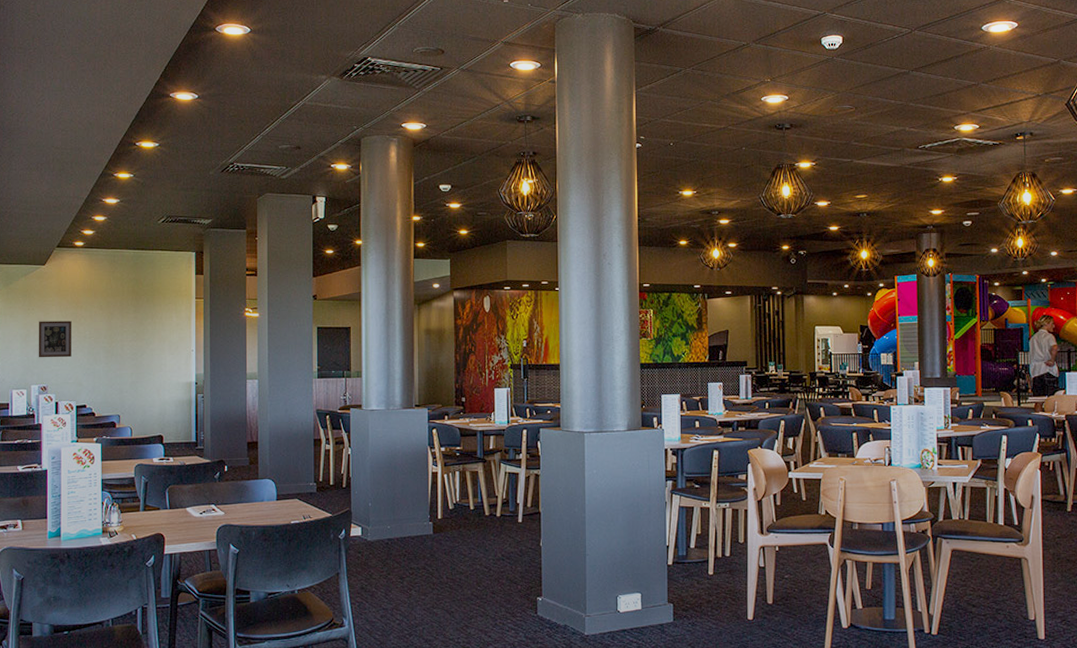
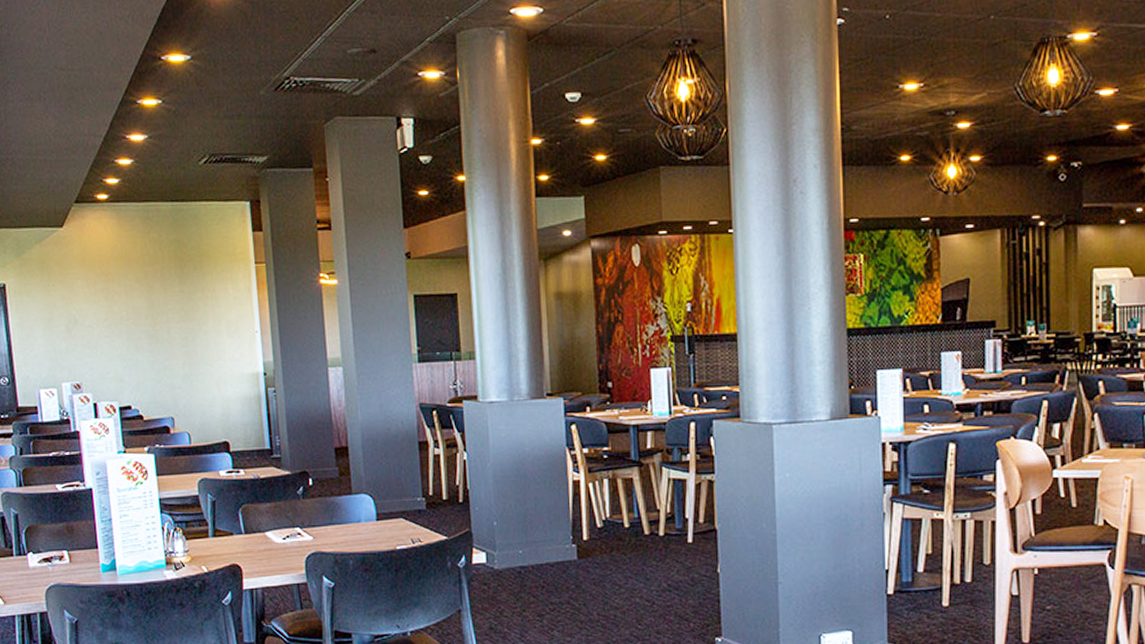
wall art: present [38,320,72,358] -> none [62,298,107,348]

